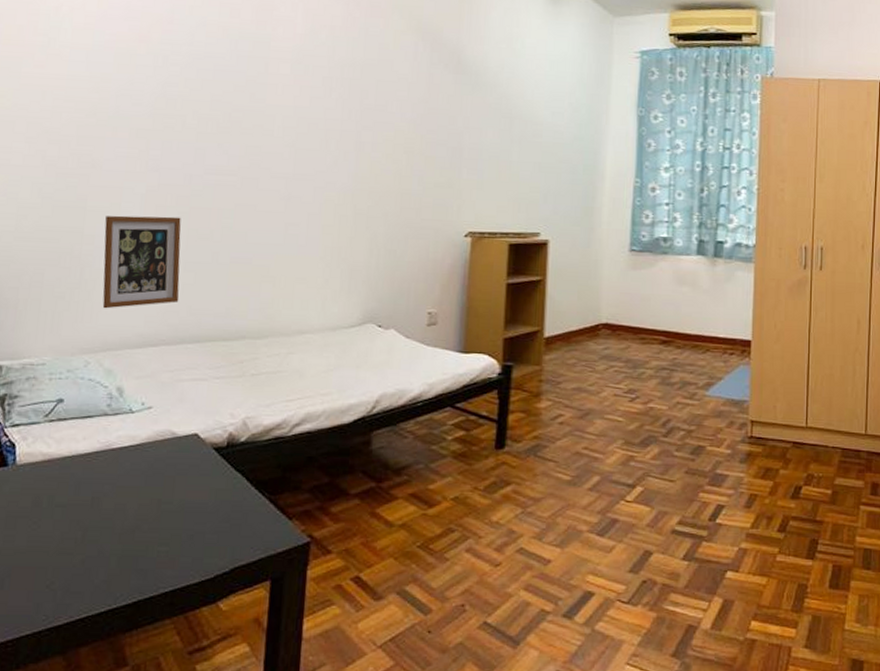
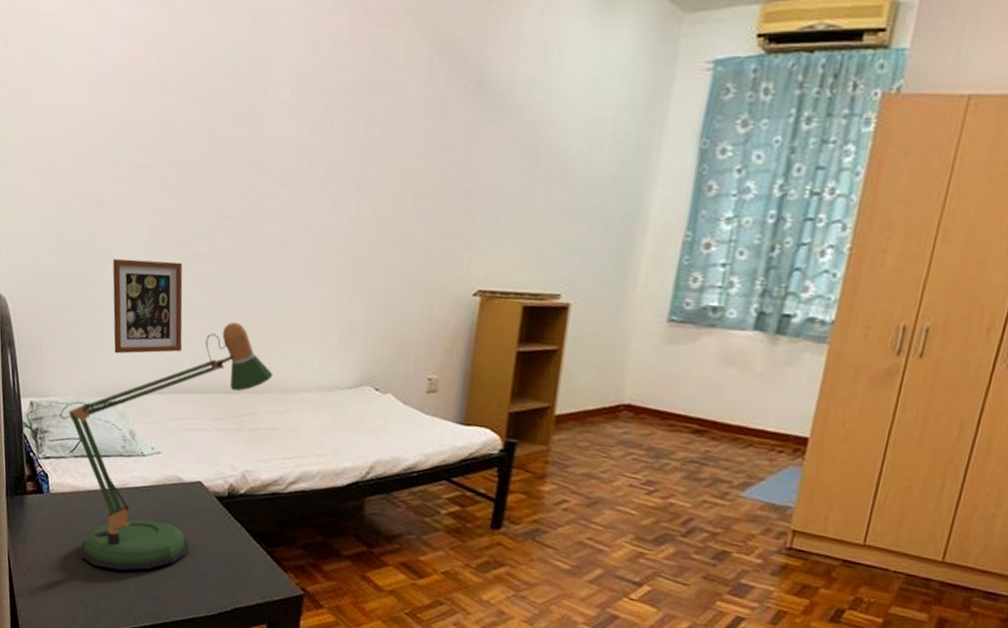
desk lamp: none [34,271,276,543] -> present [60,322,273,571]

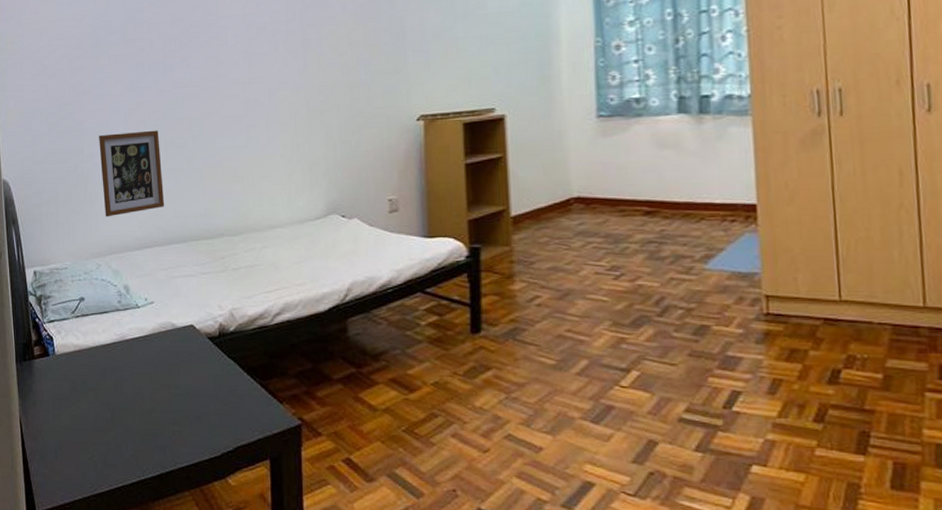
desk lamp: present [60,322,273,571] -> none [61,175,248,422]

